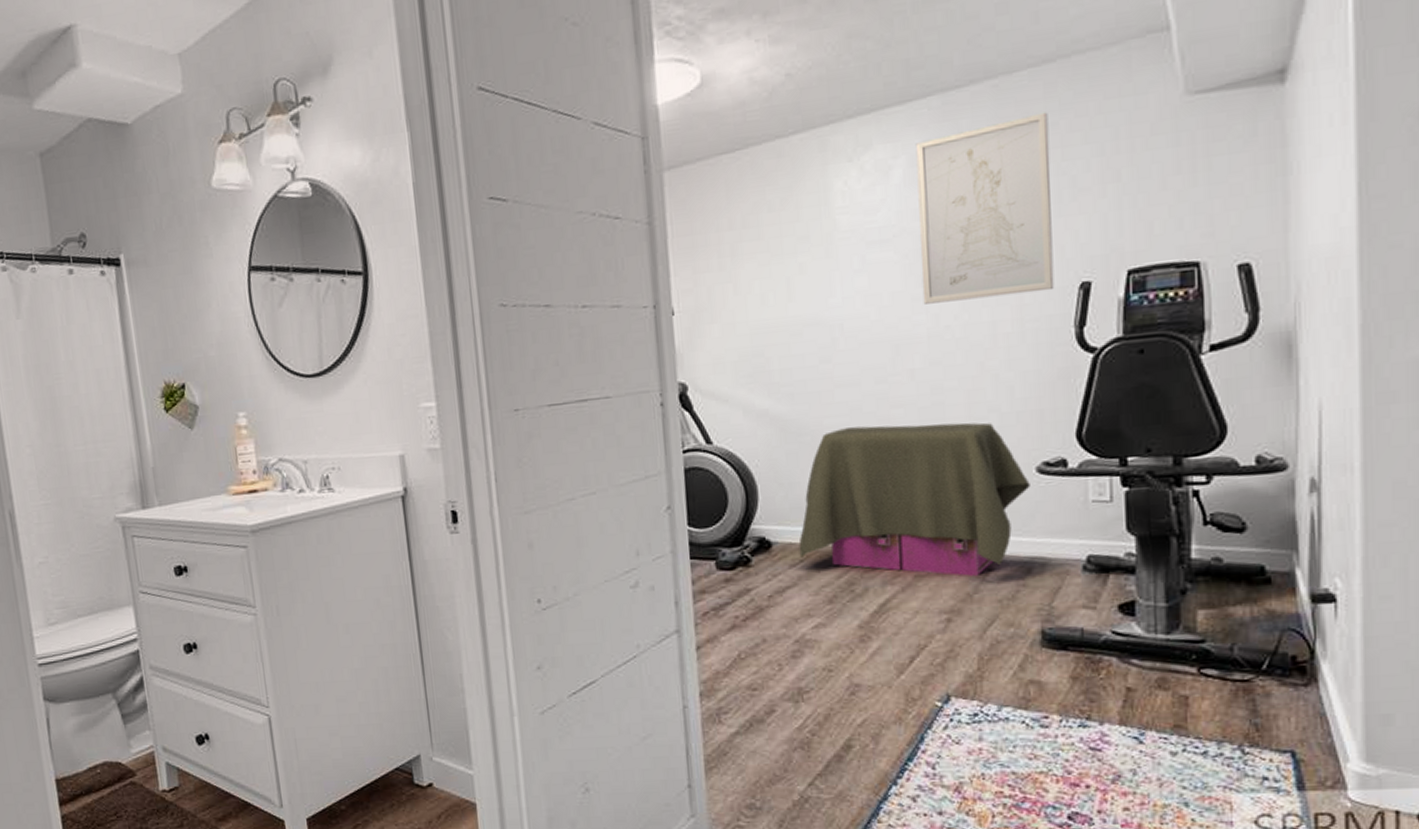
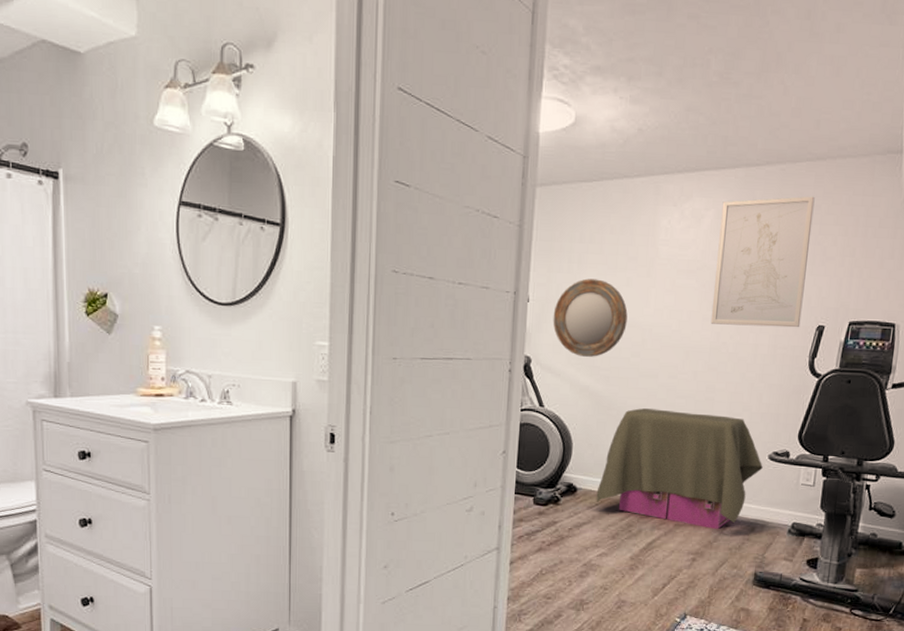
home mirror: none [707,271,808,373] -> present [553,278,628,357]

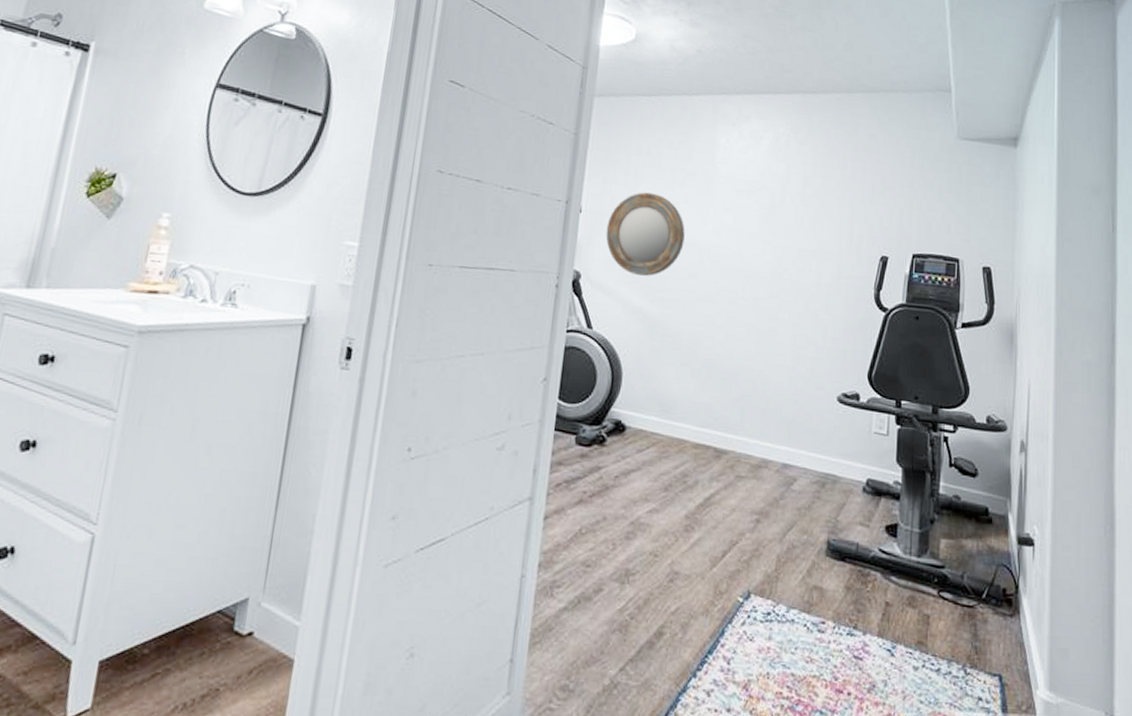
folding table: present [596,408,763,529] -> none [647,336,832,483]
wall art: present [710,196,815,328] -> none [771,124,871,258]

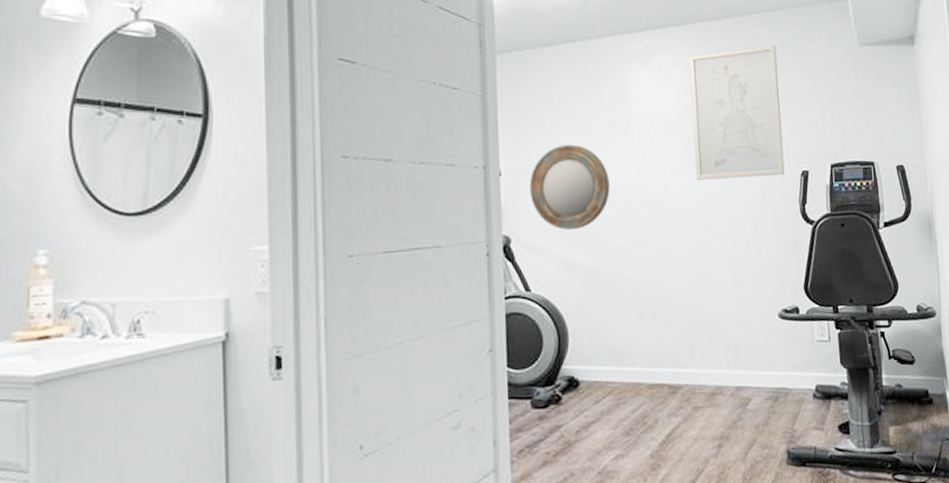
wall art: none [771,124,871,258] -> present [688,45,785,180]

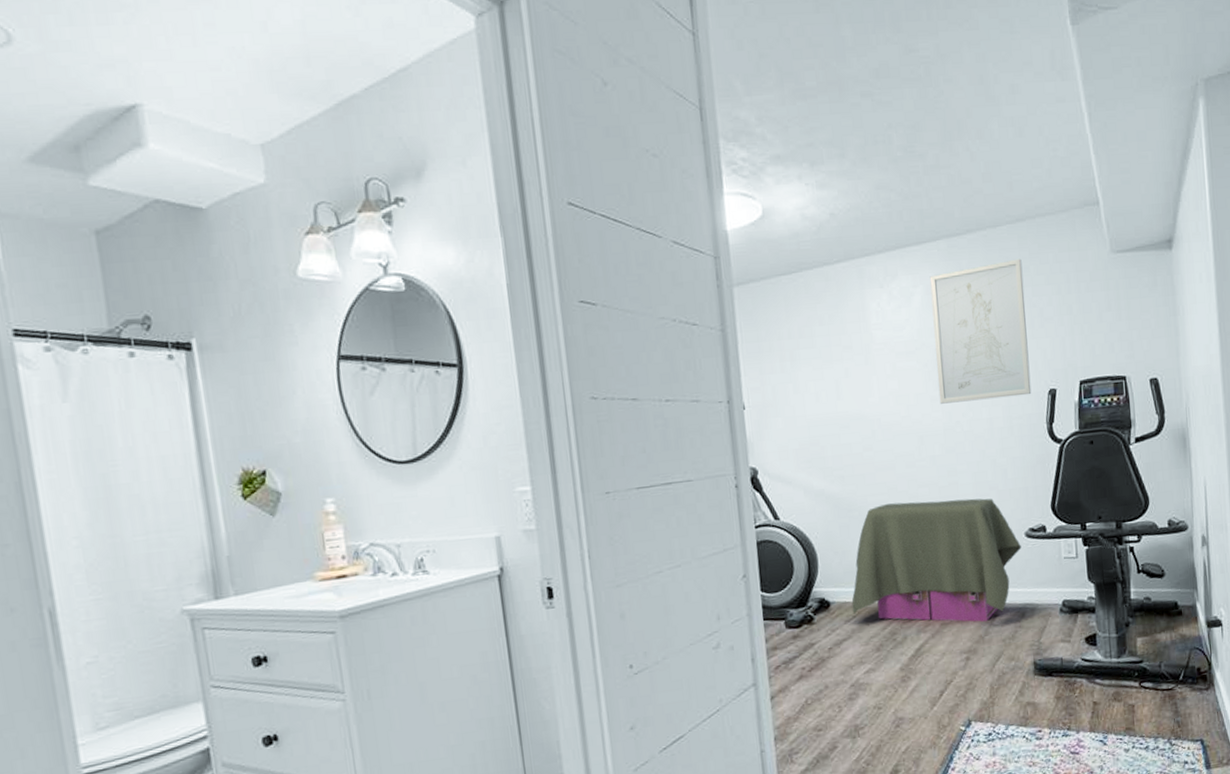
home mirror: present [529,144,610,230] -> none [773,374,853,459]
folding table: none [601,276,775,406] -> present [851,498,1022,622]

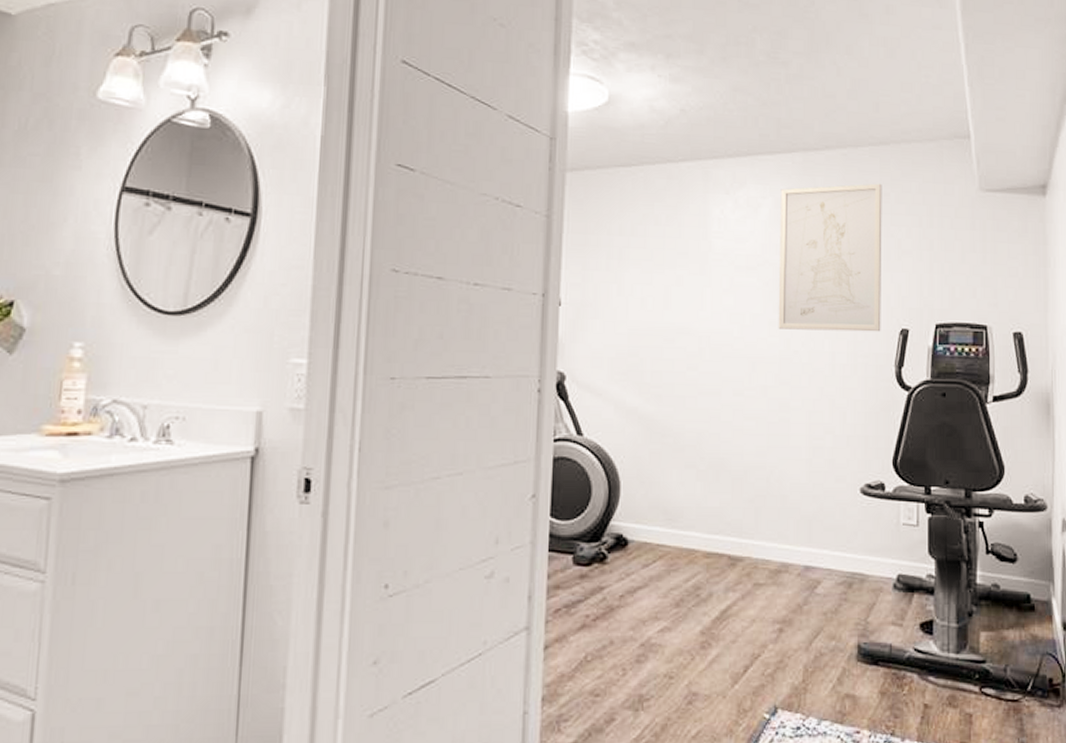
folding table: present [851,498,1022,622] -> none [653,434,855,587]

